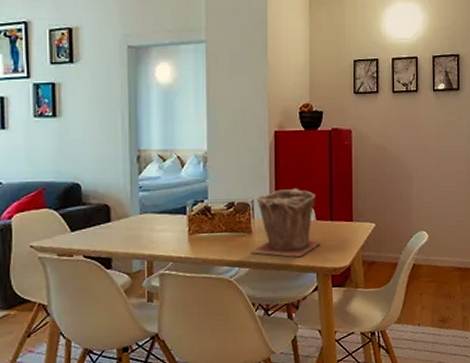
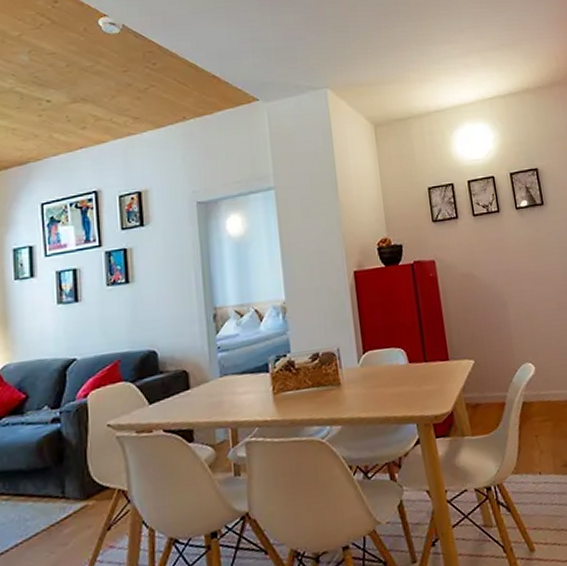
plant pot: present [251,188,320,257] -> none [341,330,417,409]

